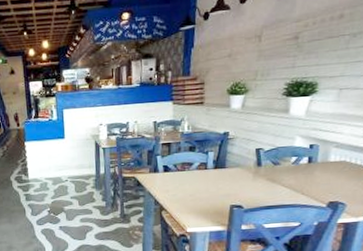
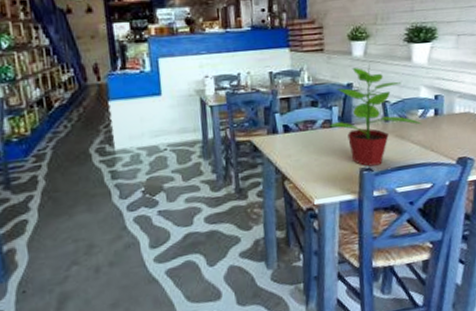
potted plant: none [204,115,294,204] -> present [329,64,422,167]

